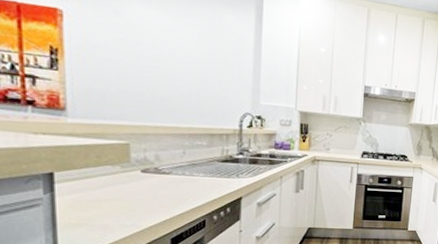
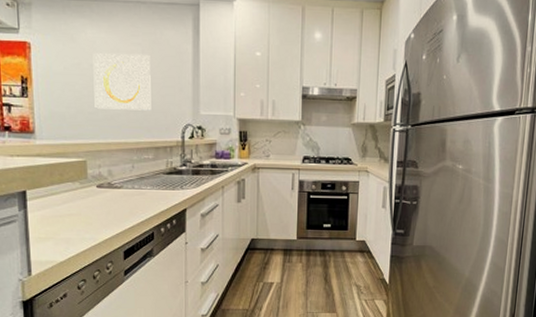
wall art: none [140,30,207,97] -> present [93,53,151,111]

